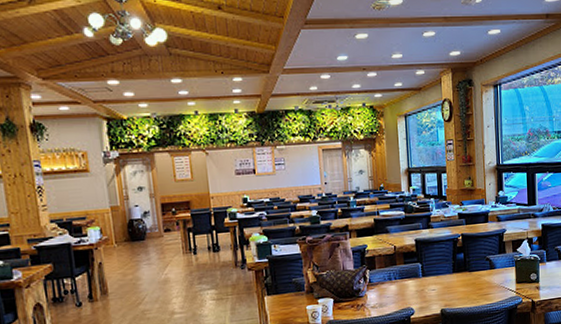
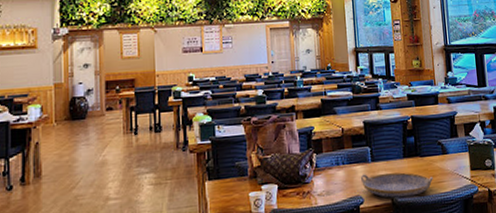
serving tray: none [411,286,480,310] -> present [360,172,433,199]

